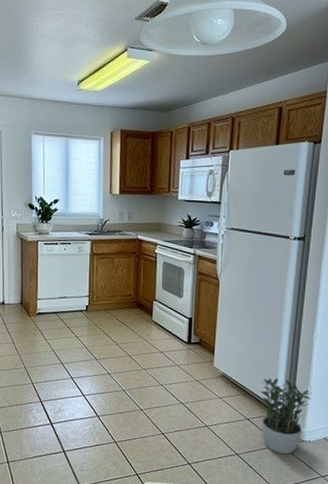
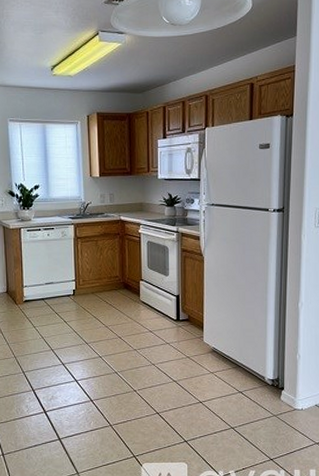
potted plant: present [261,377,313,454] -> none [251,348,302,424]

